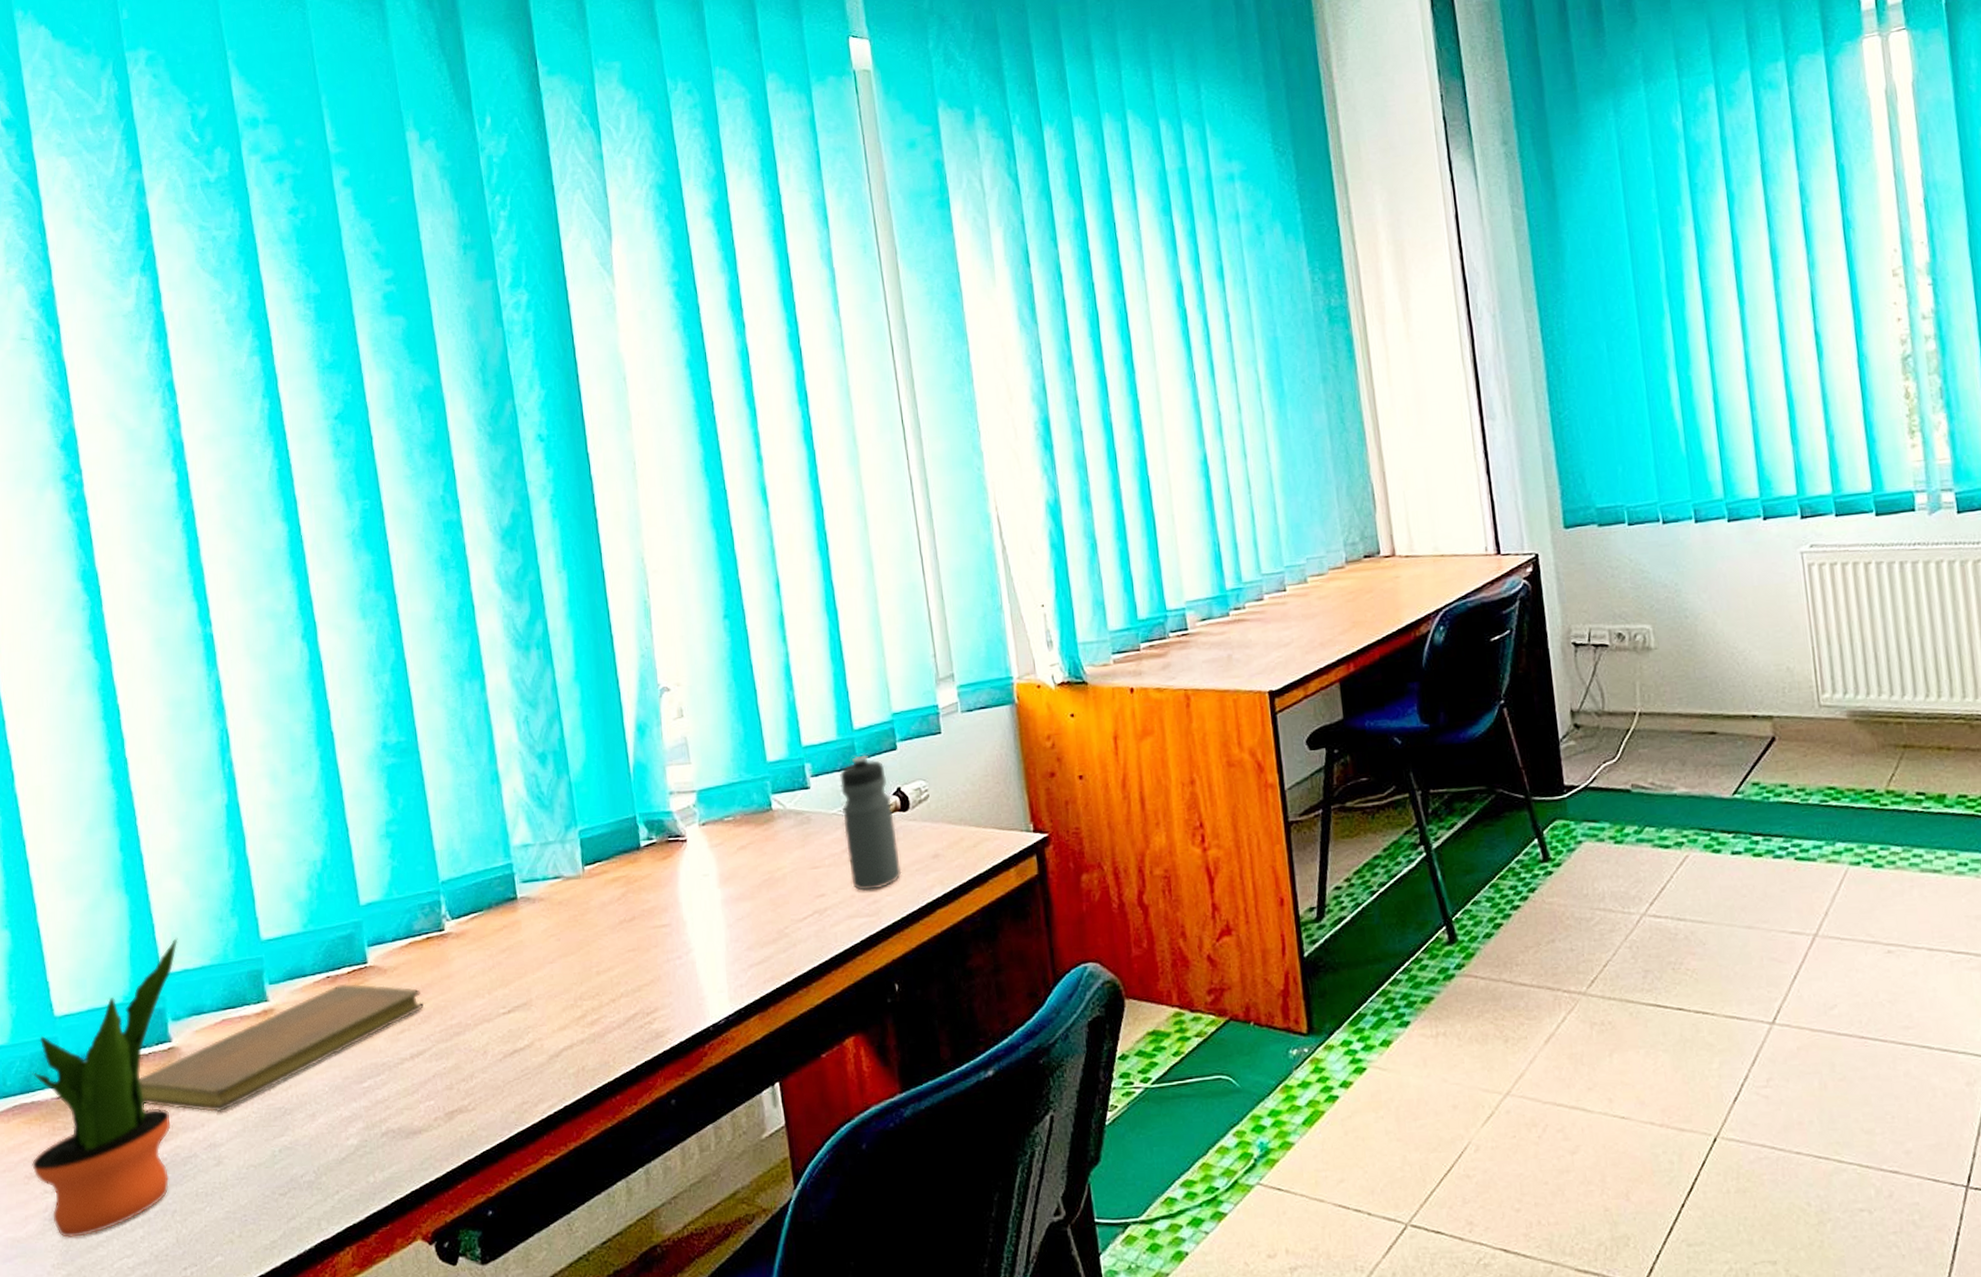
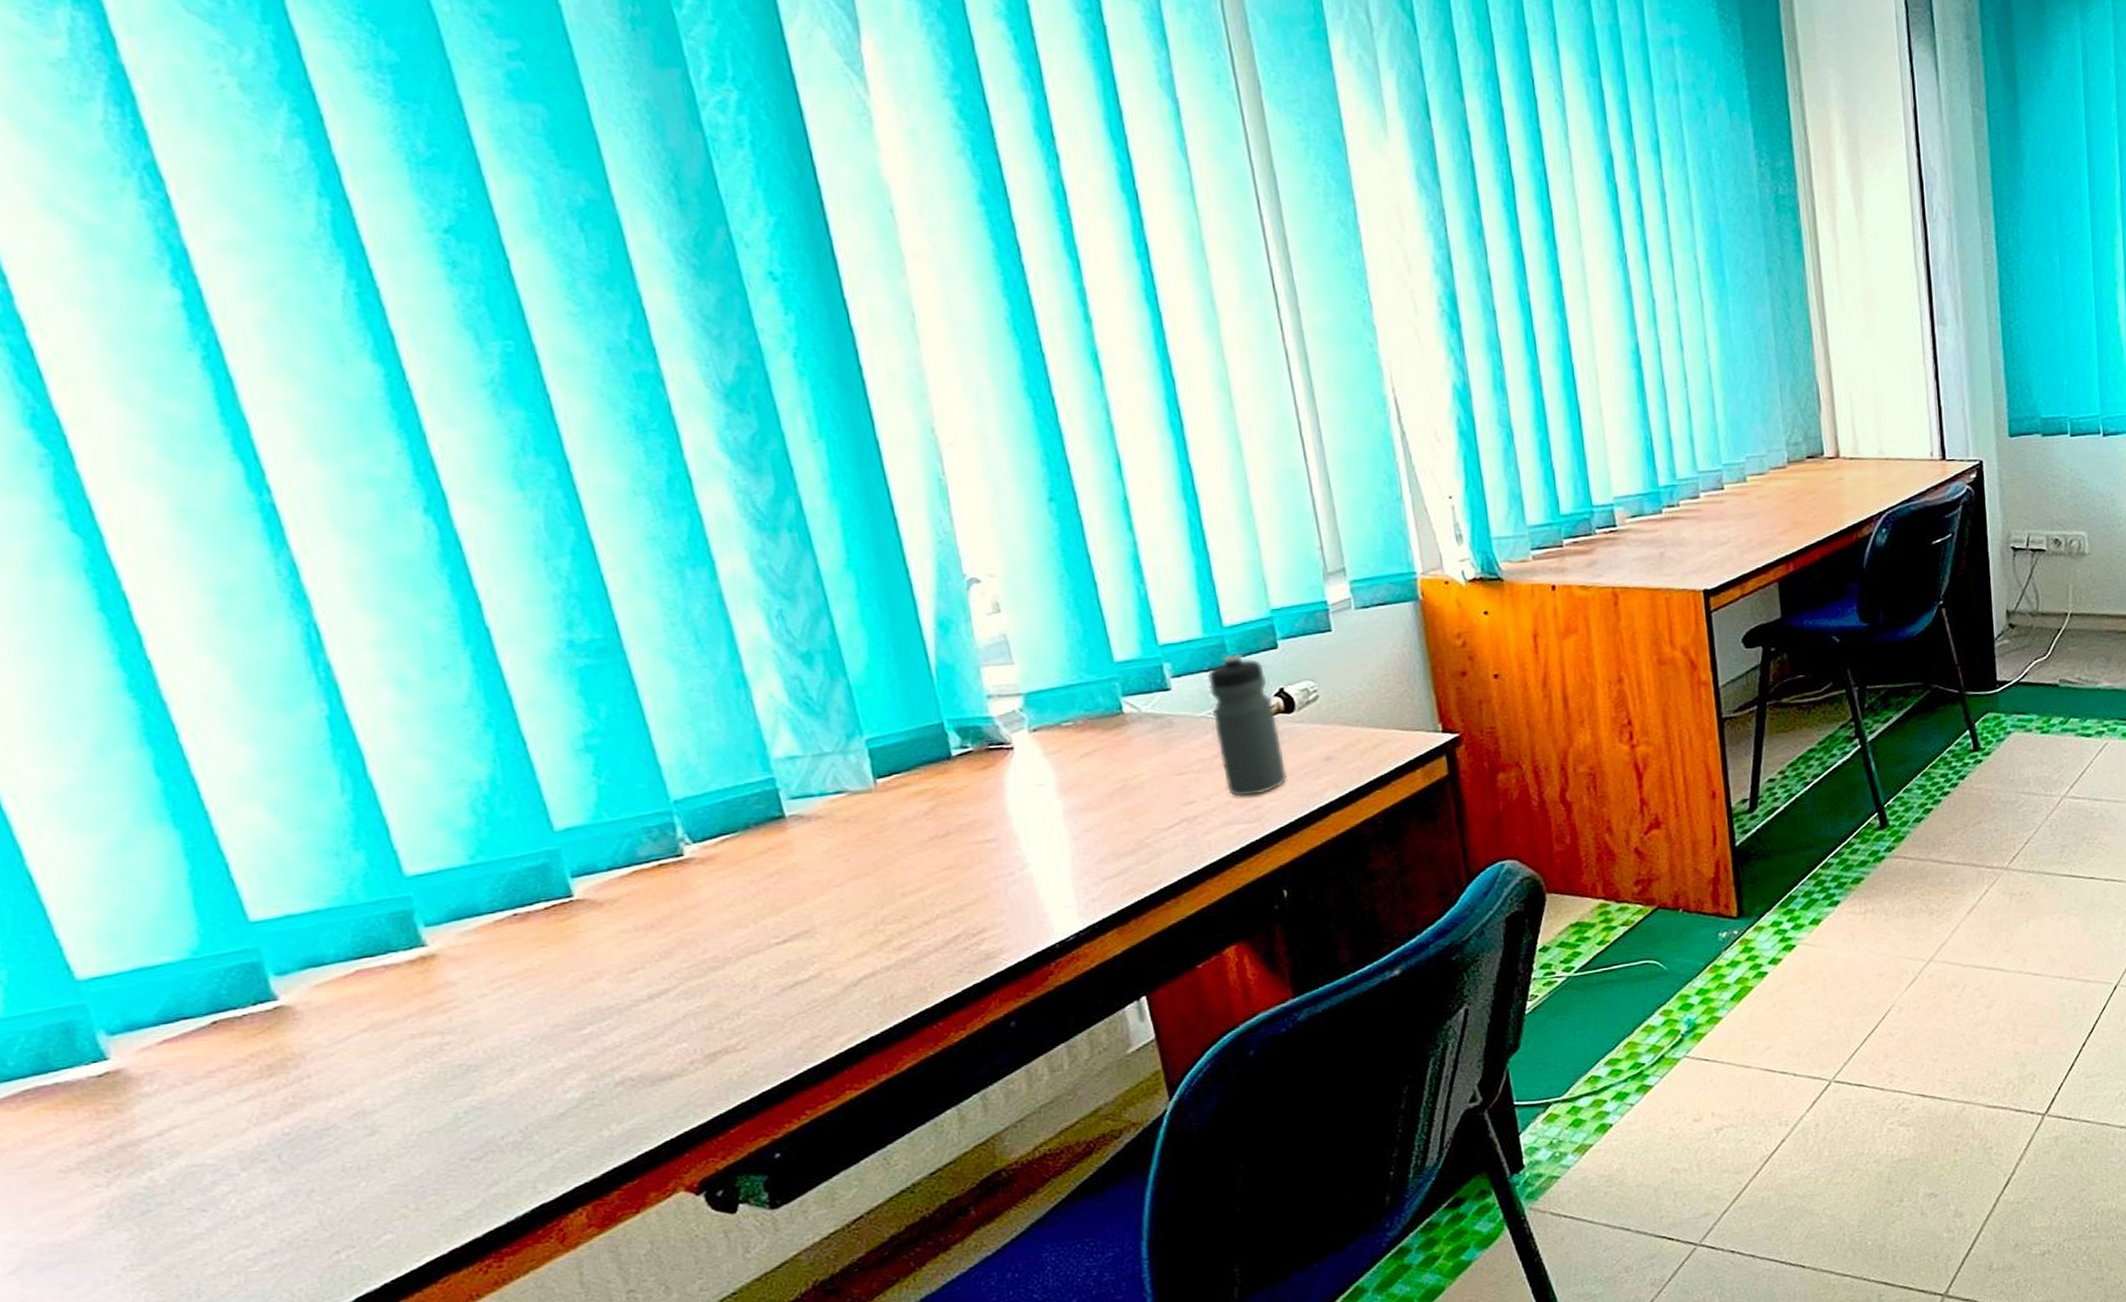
potted plant: present [31,938,178,1238] -> none [46,878,298,1235]
notebook: present [138,983,424,1113] -> none [230,920,662,1078]

